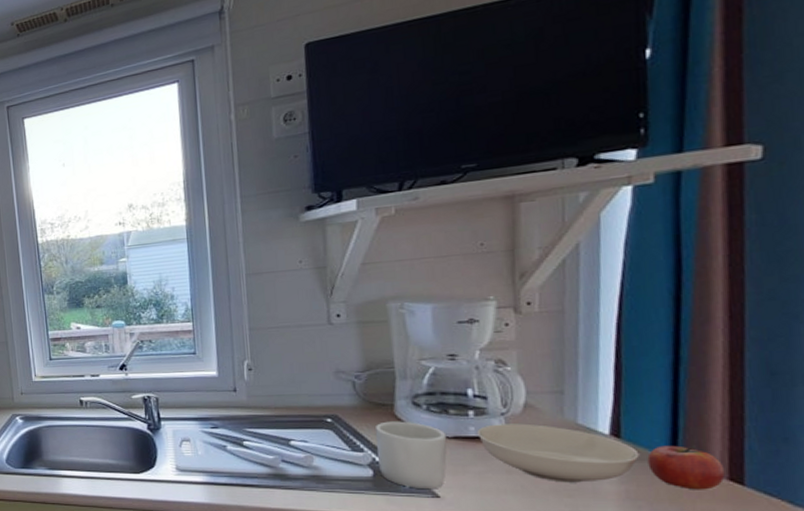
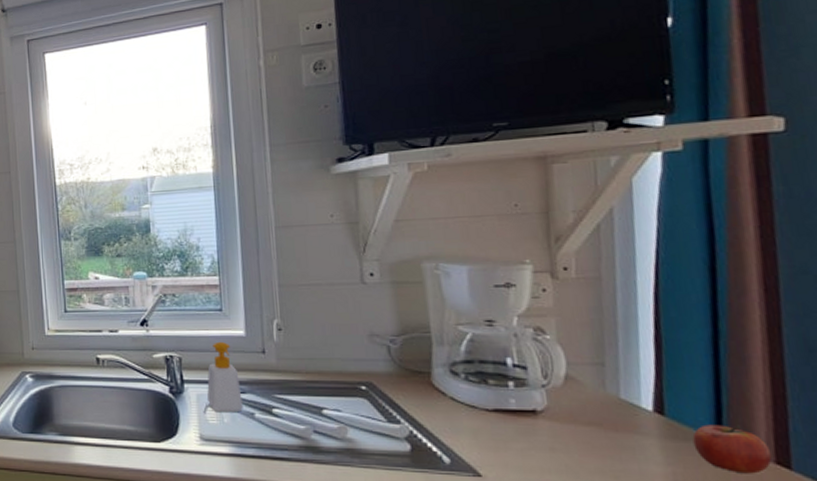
soap bottle: none [182,382,216,445] -> present [206,341,243,412]
mug: present [374,421,447,490] -> none [411,391,488,468]
bowl: present [476,423,640,483] -> none [517,397,685,463]

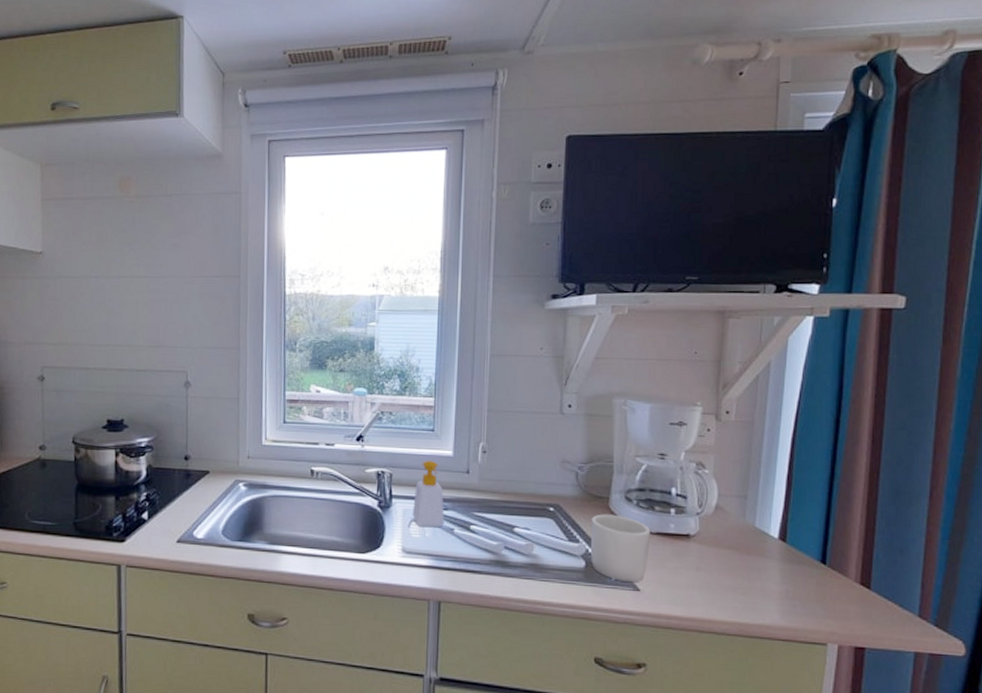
mug: none [411,391,488,468] -> present [590,514,651,583]
fruit: present [692,424,772,474] -> none [804,551,858,593]

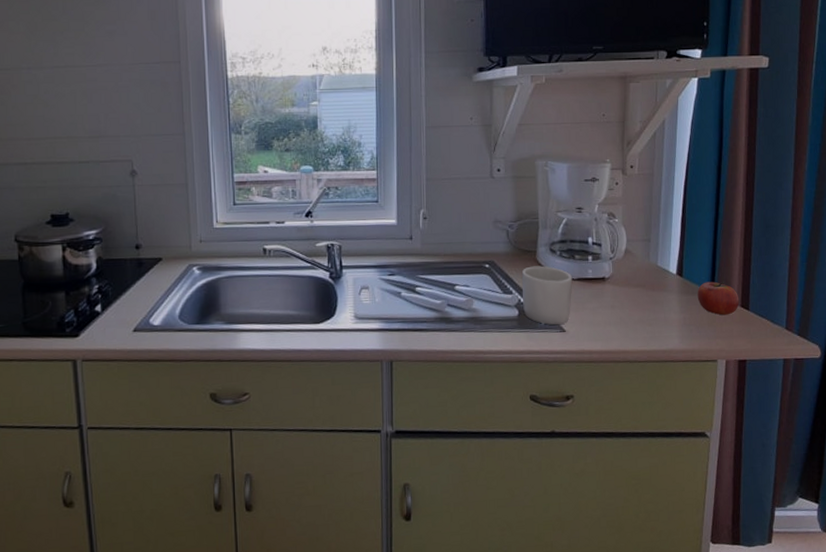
soap bottle: present [412,460,445,527] -> none [361,230,392,293]
fruit: none [804,551,858,593] -> present [697,281,739,316]

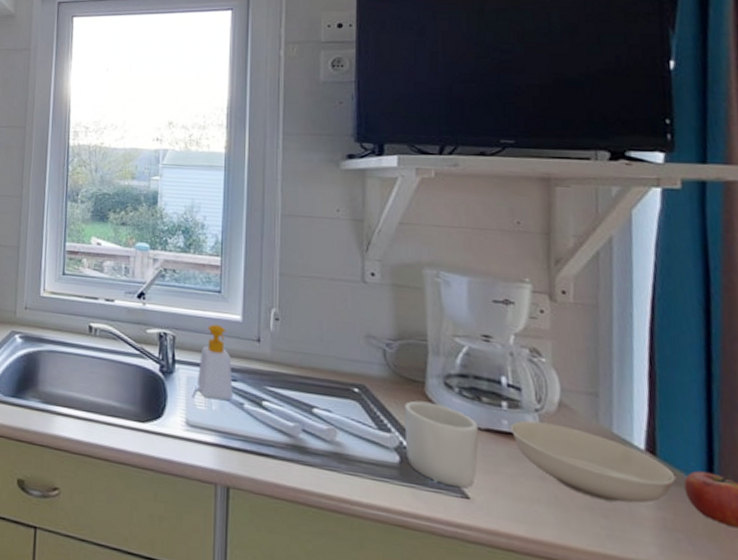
soap bottle: none [361,230,392,293] -> present [196,324,233,400]
bowl: none [593,266,693,314] -> present [509,420,676,504]

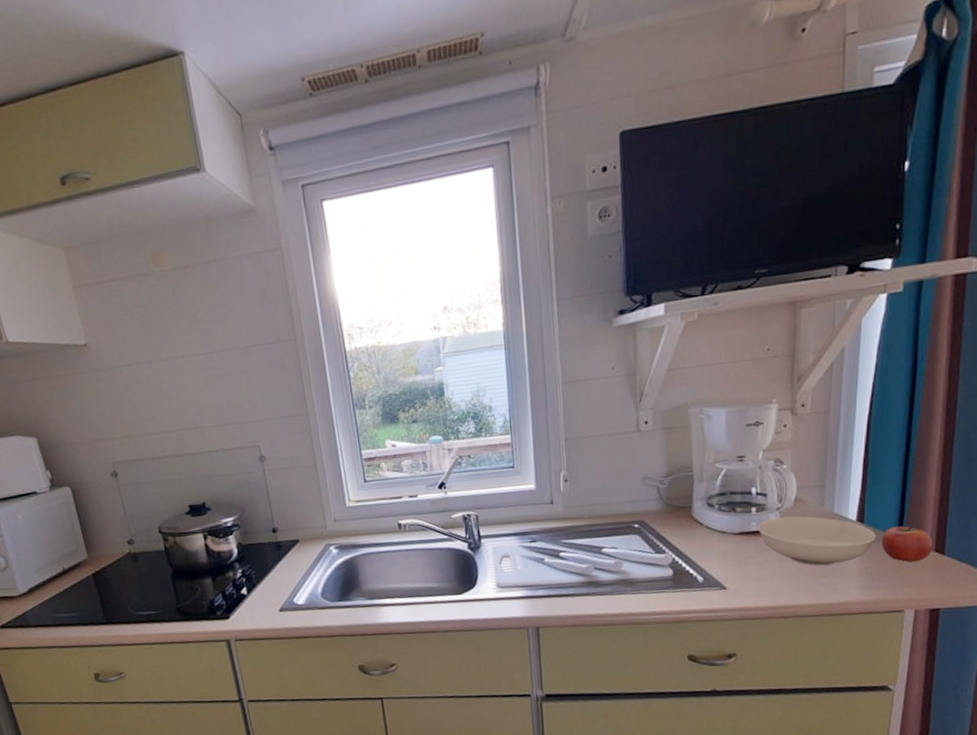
soap bottle: present [196,324,233,400] -> none [502,496,534,561]
mug: present [403,400,479,488] -> none [675,521,734,583]

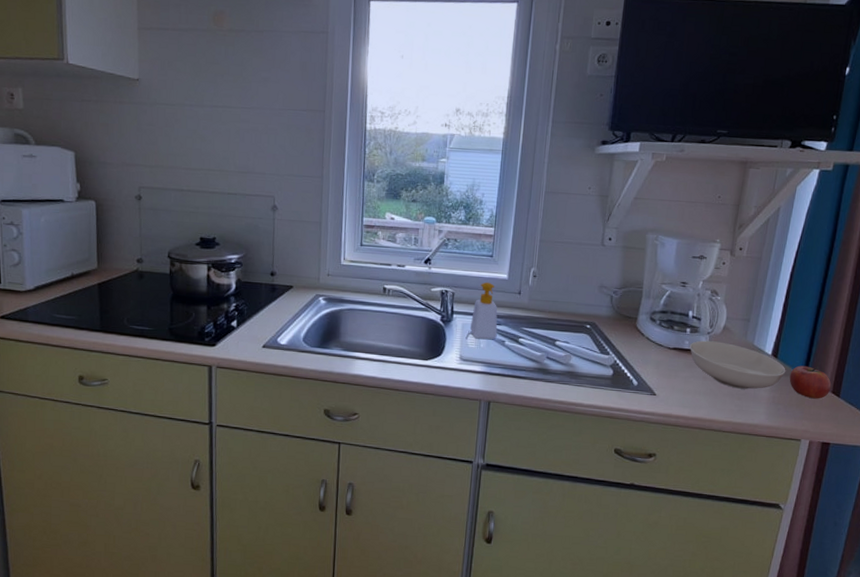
soap bottle: none [502,496,534,561] -> present [469,282,498,339]

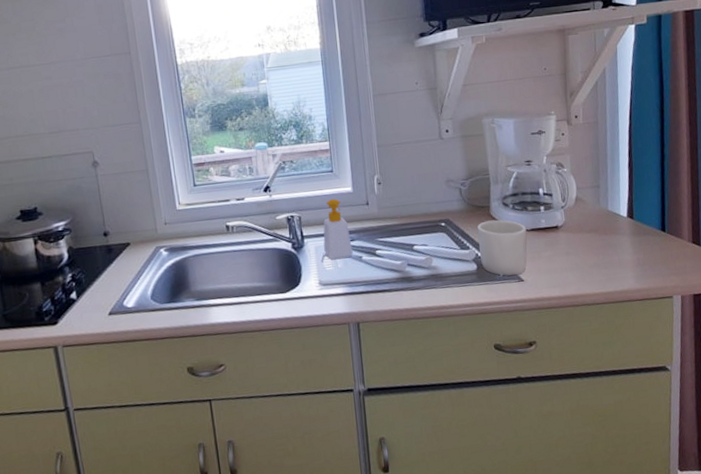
mug: none [617,331,669,389] -> present [476,219,528,276]
bowl: present [689,340,786,389] -> none [546,213,644,258]
fruit: present [789,365,832,399] -> none [649,219,691,253]

